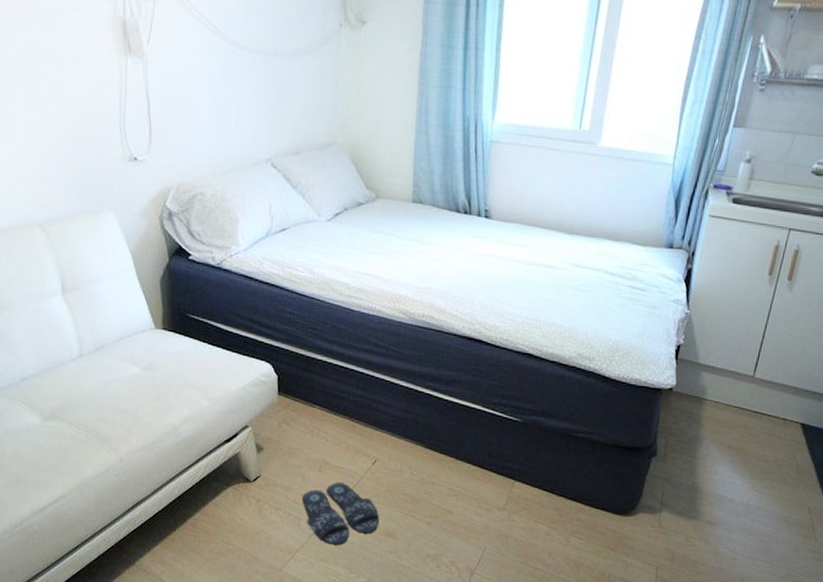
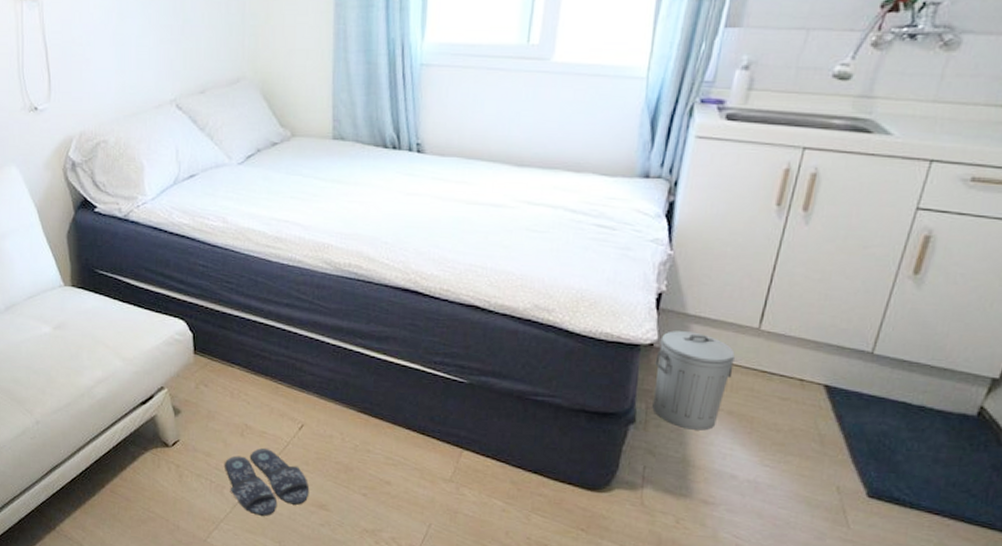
trash can: none [670,377,736,462] -> present [652,331,736,431]

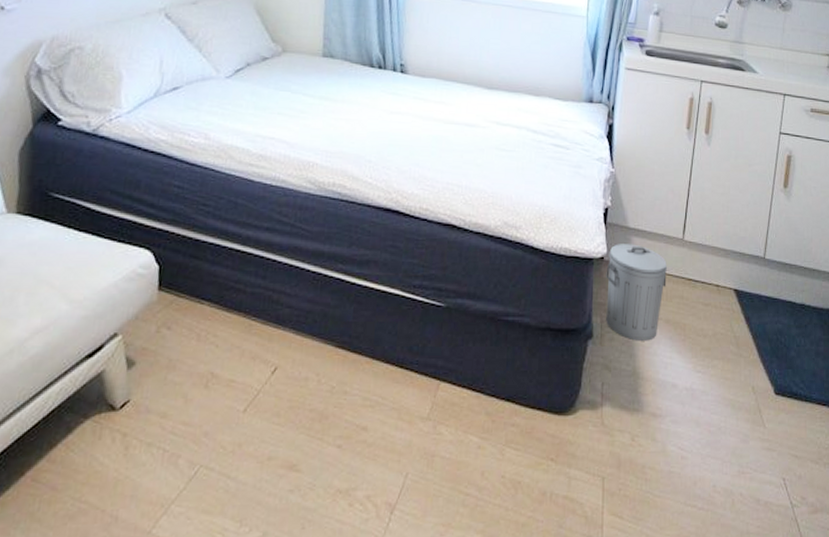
slippers: present [225,448,310,516] -> none [182,400,279,489]

